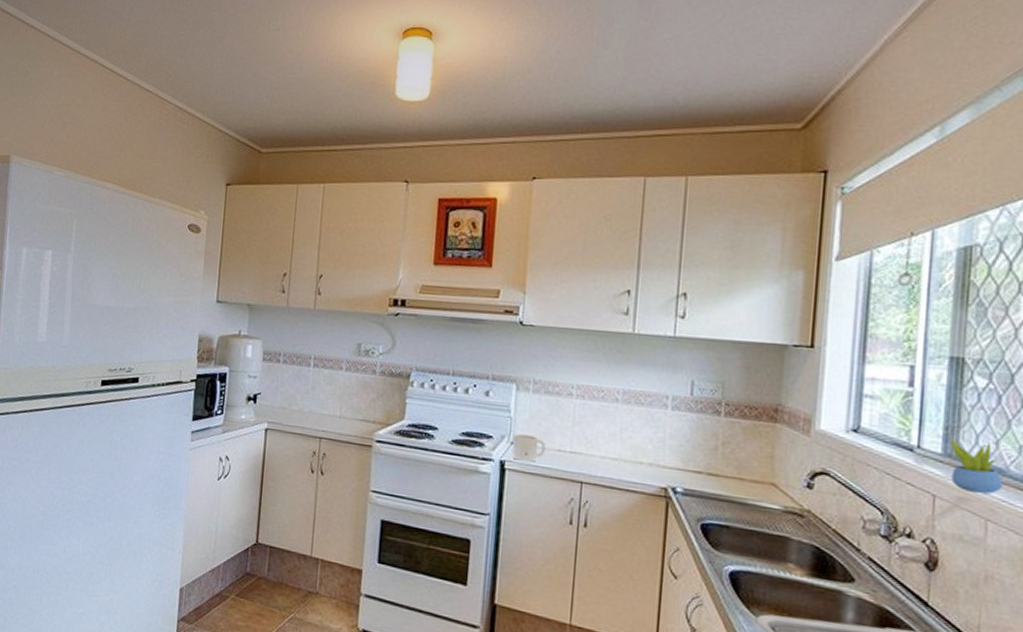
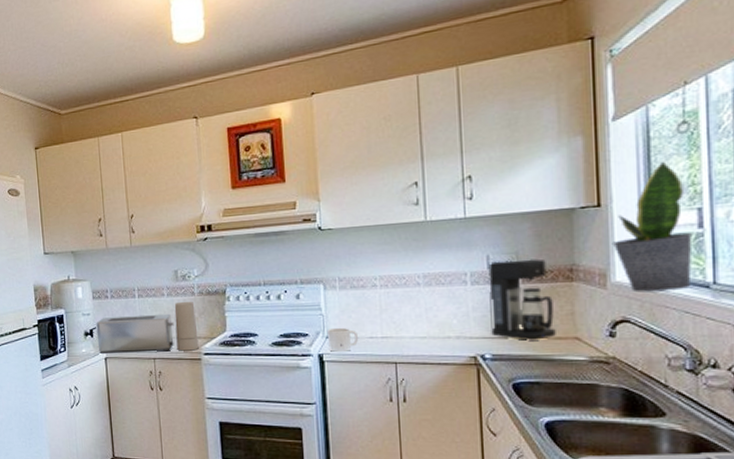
toaster: none [259,383,348,432] -> present [96,313,174,355]
canister: none [347,379,374,436] -> present [174,301,199,351]
coffee maker: none [686,388,754,481] -> present [488,258,556,341]
potted plant: none [820,310,902,449] -> present [611,161,693,293]

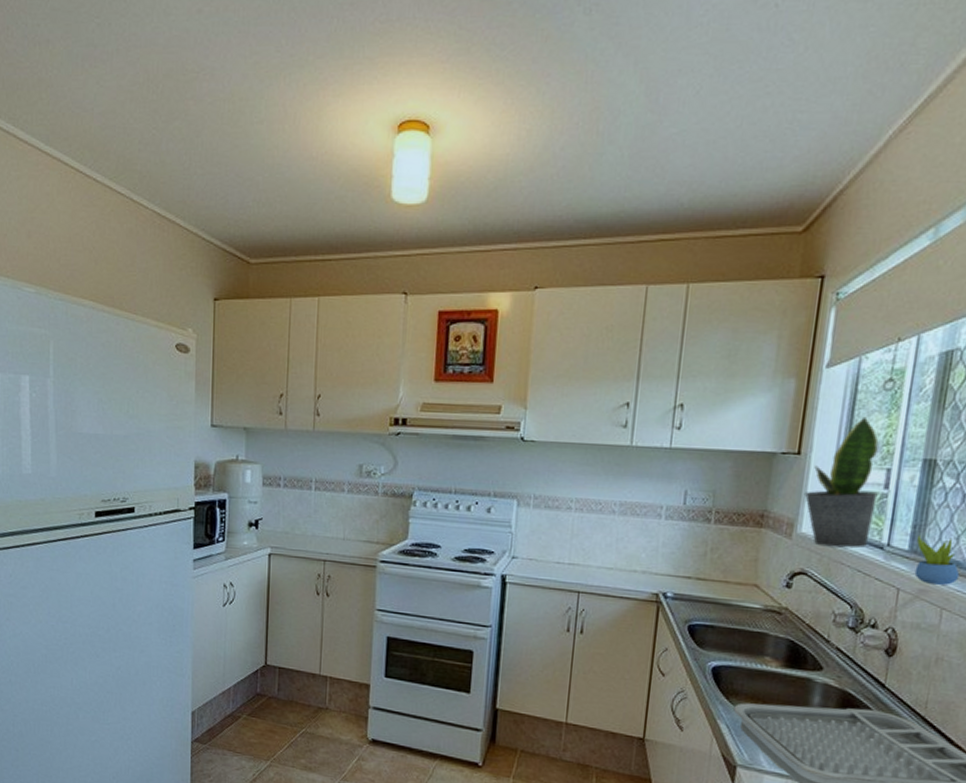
toaster: present [96,313,174,355] -> none [262,508,351,554]
canister: present [174,301,199,351] -> none [351,500,377,557]
mug: present [326,327,358,353] -> none [513,548,545,576]
coffee maker: present [488,258,556,341] -> none [676,497,740,584]

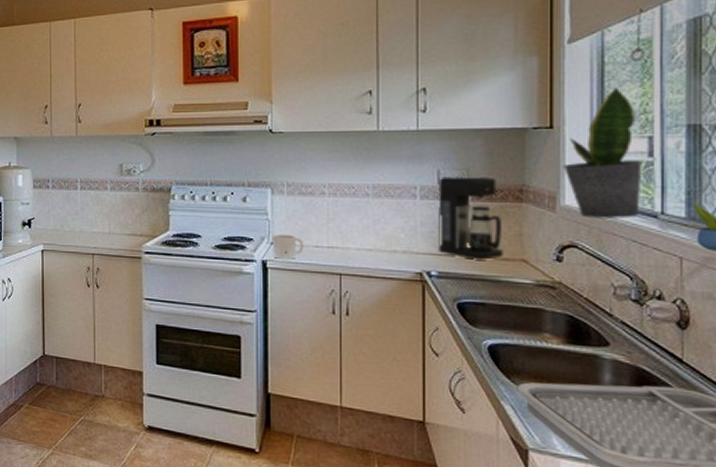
mug: none [513,548,545,576] -> present [271,233,303,261]
coffee maker: none [676,497,740,584] -> present [438,175,503,260]

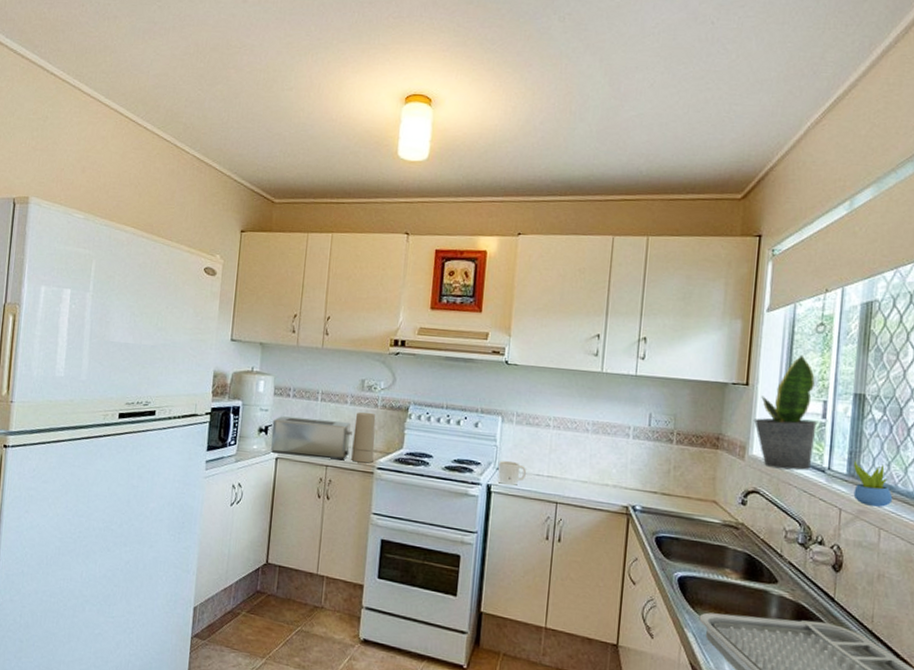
toaster: none [35,207,116,248] -> present [270,416,353,461]
canister: none [117,196,140,249] -> present [351,412,376,464]
coffee maker: present [438,175,503,260] -> none [644,419,700,499]

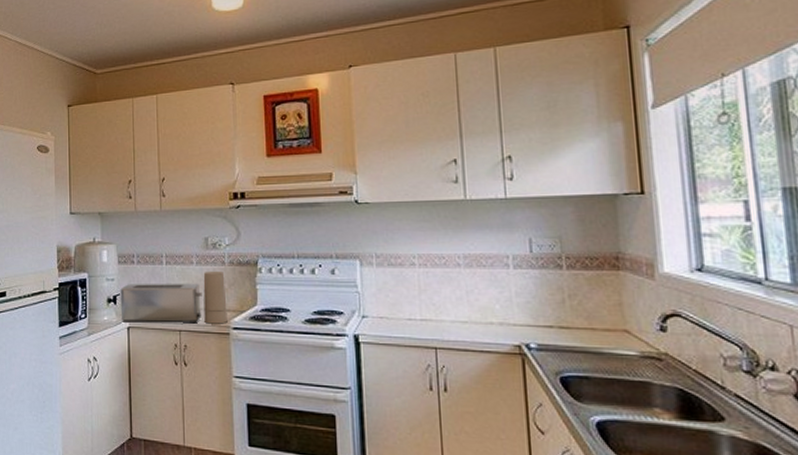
mug: present [497,460,526,487] -> none [362,306,396,335]
potted plant: present [753,354,817,471] -> none [657,151,743,285]

